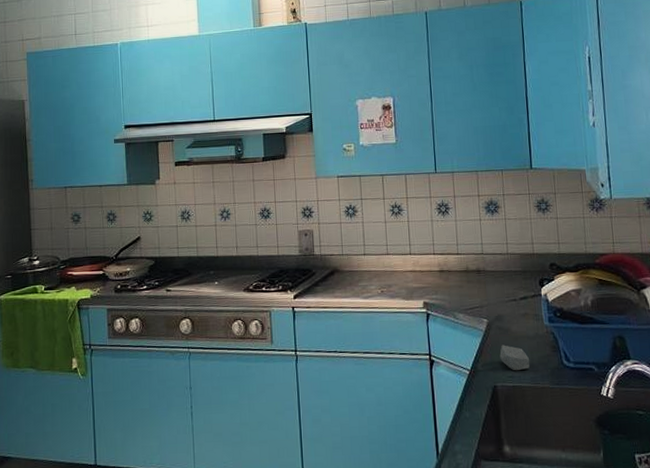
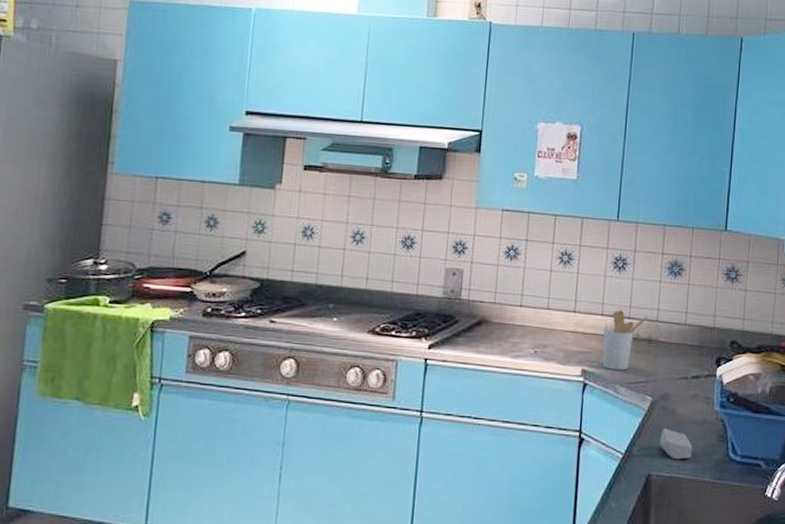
utensil holder: none [437,248,474,300] -> present [602,310,648,371]

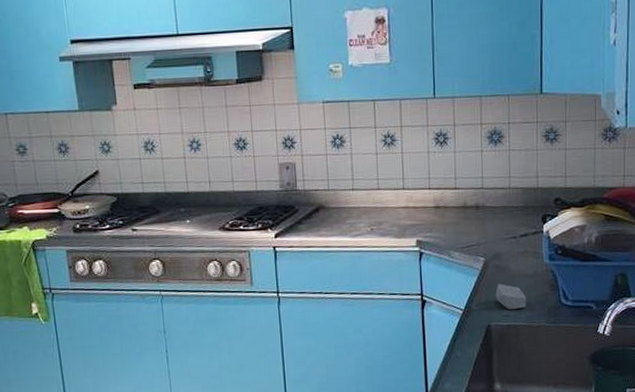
utensil holder: present [602,310,648,371] -> none [432,182,474,238]

